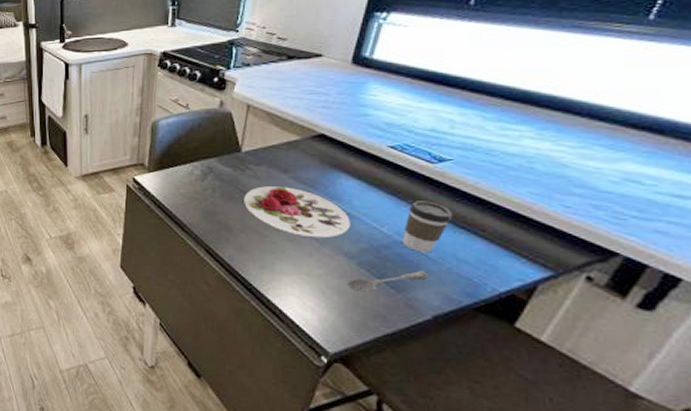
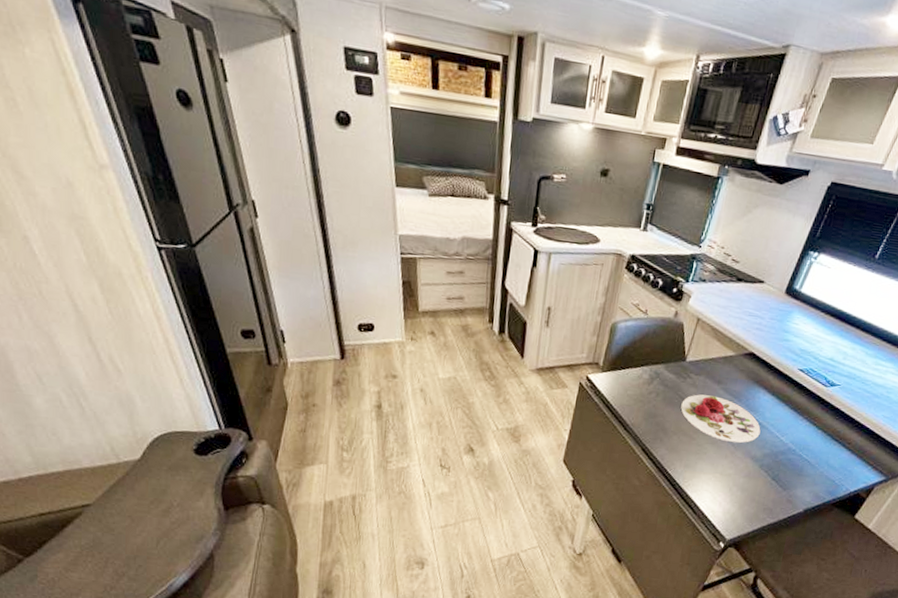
soupspoon: present [347,271,428,292] -> none [749,473,807,490]
coffee cup: present [402,201,453,253] -> none [794,416,832,459]

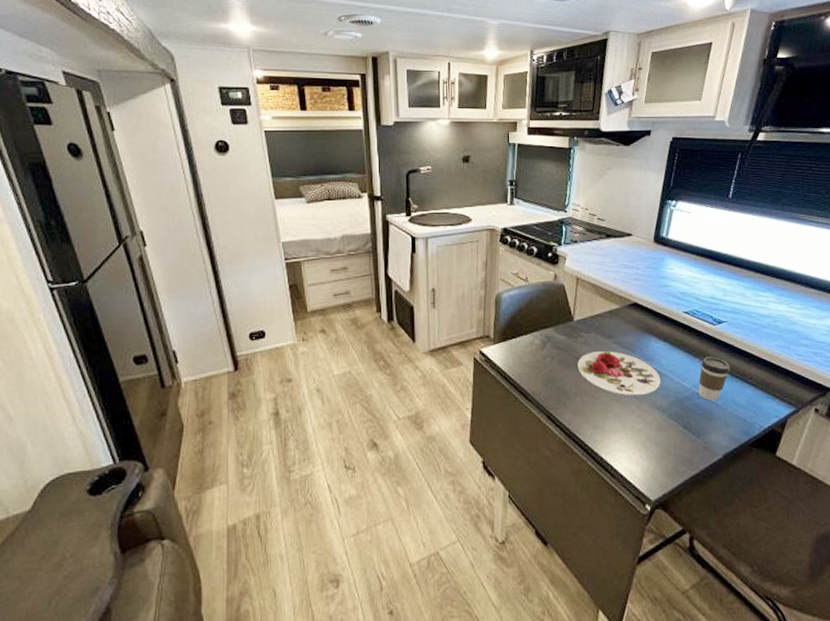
coffee cup: none [794,416,832,459] -> present [698,357,730,401]

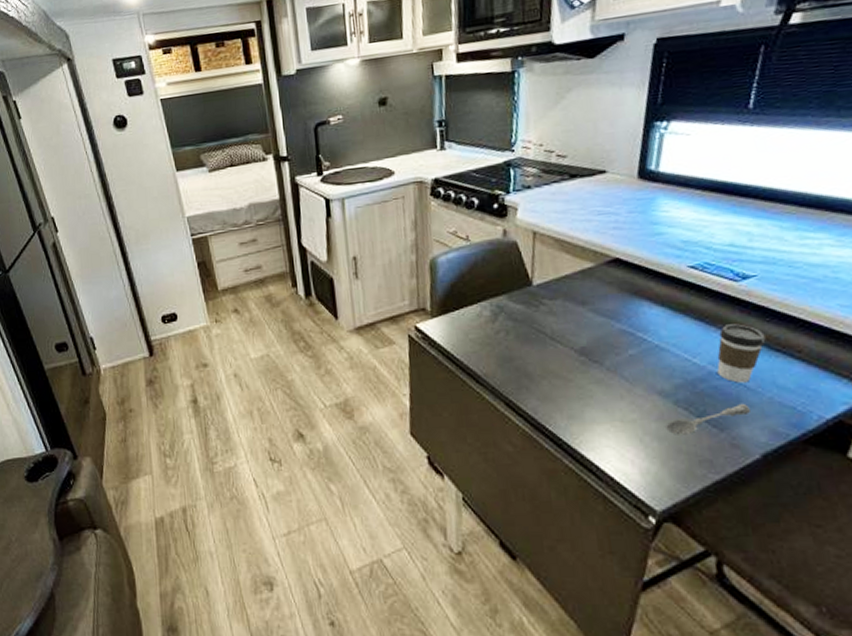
plate: present [577,351,661,396] -> none [541,321,661,378]
soupspoon: none [661,417,717,441] -> present [666,404,750,435]

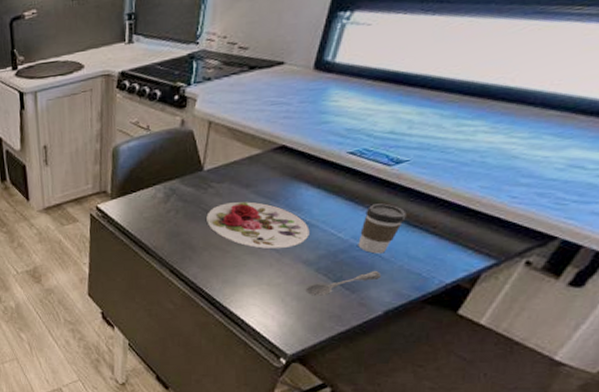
plate: none [541,321,661,378] -> present [206,201,310,249]

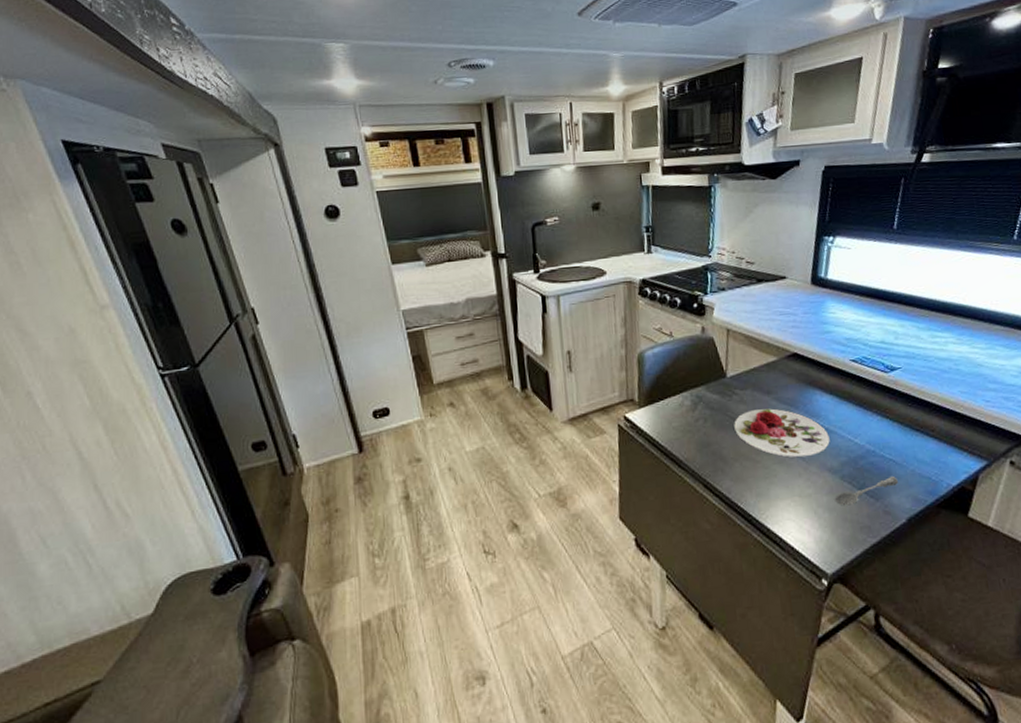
coffee cup: present [358,203,407,254] -> none [873,408,908,459]

